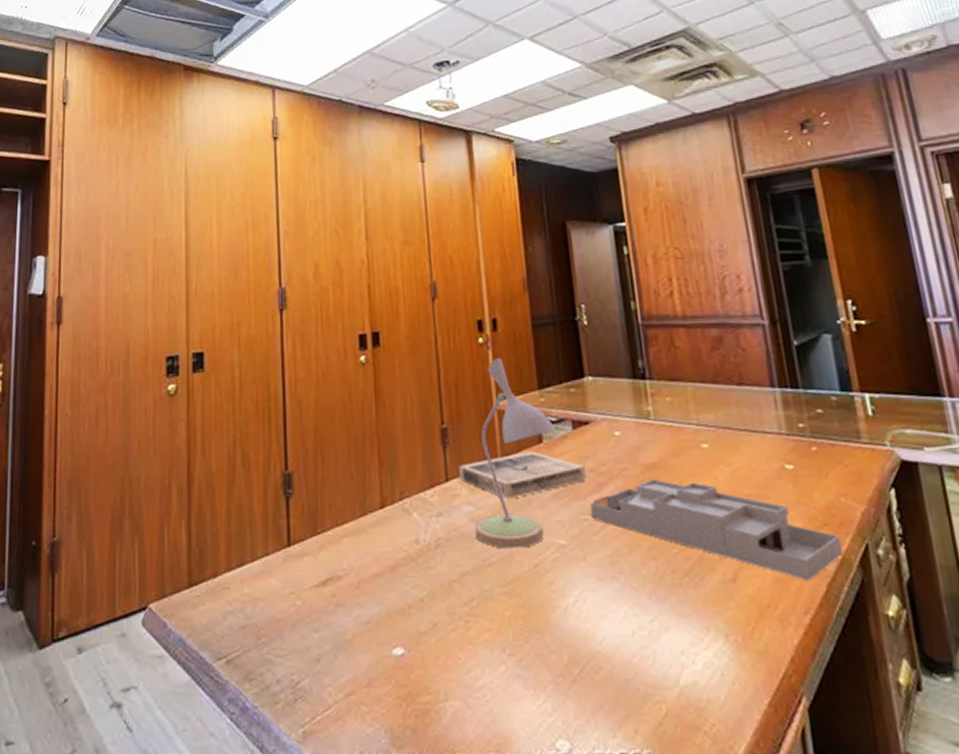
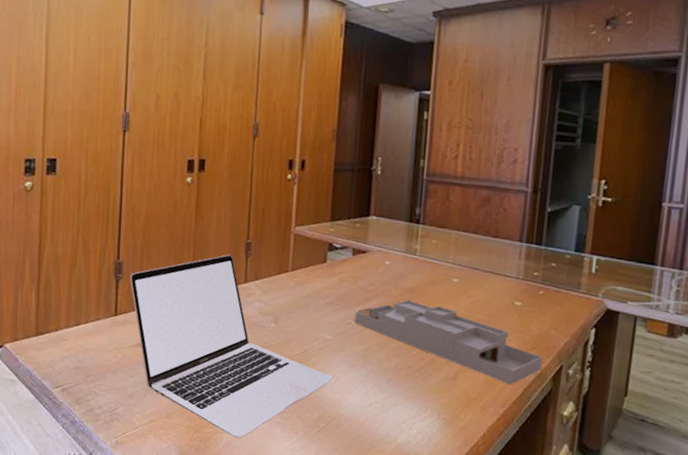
laptop: none [303,446,577,706] -> present [130,254,332,438]
photo frame: present [458,452,586,499] -> none [255,268,357,302]
desk lamp: present [474,357,557,549] -> none [262,192,340,338]

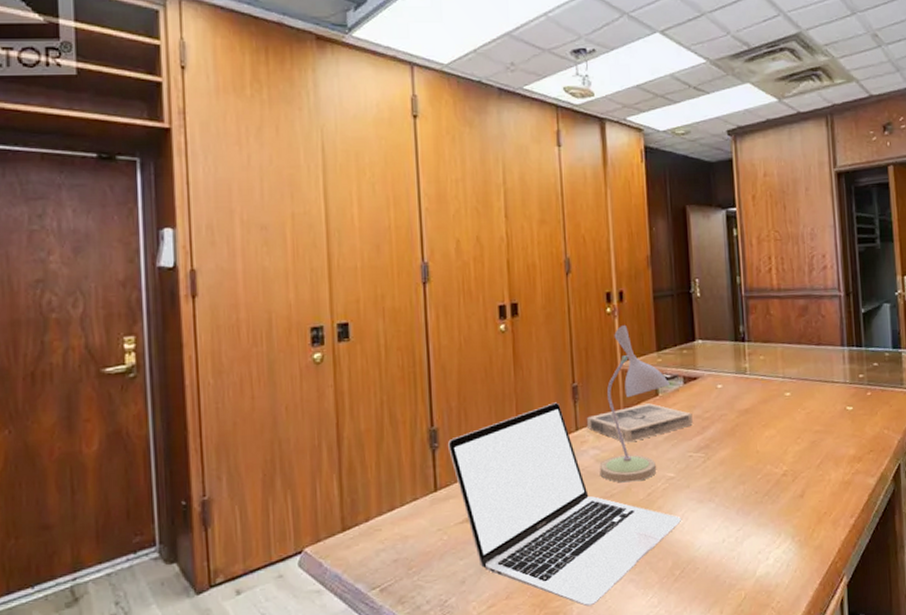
photo frame: none [255,268,357,302] -> present [586,403,693,443]
desk lamp: none [262,192,340,338] -> present [599,324,671,483]
desk organizer: present [355,299,544,385] -> none [695,421,882,493]

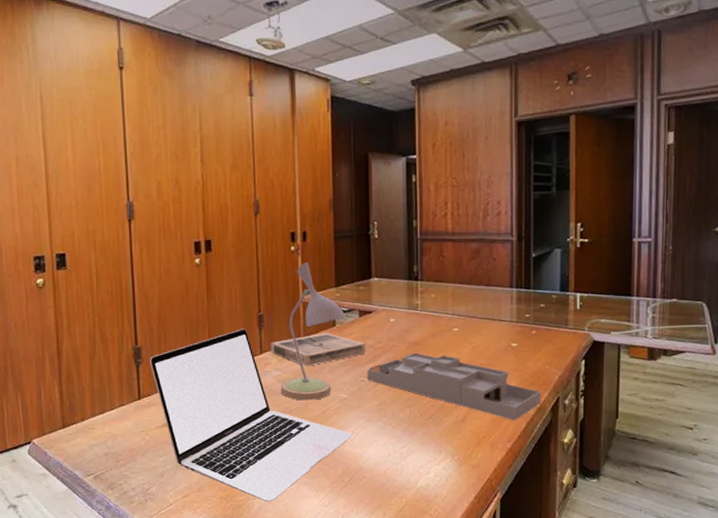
desk organizer: none [695,421,882,493] -> present [367,352,542,421]

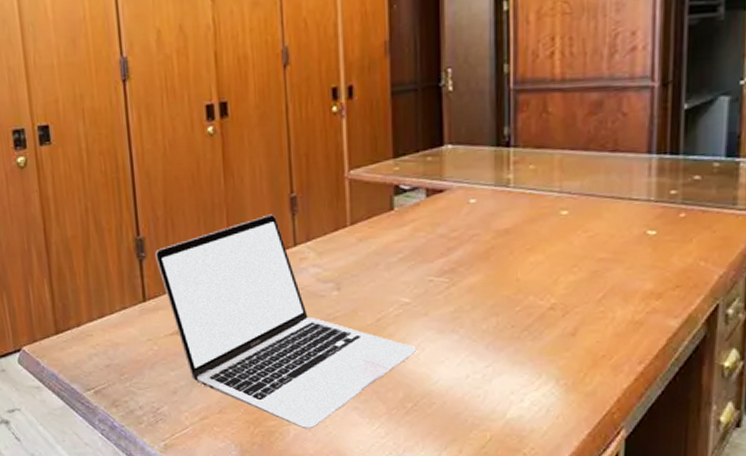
photo frame: present [270,333,366,367] -> none [306,219,435,262]
desk lamp: present [280,262,347,401] -> none [321,126,410,305]
desk organizer: present [367,352,542,421] -> none [437,243,692,336]

